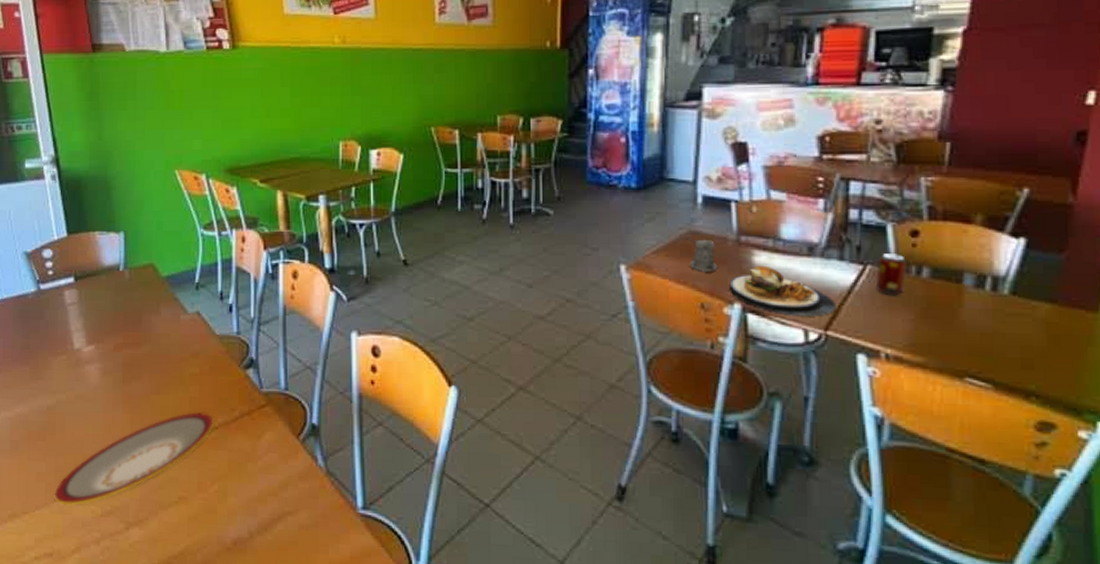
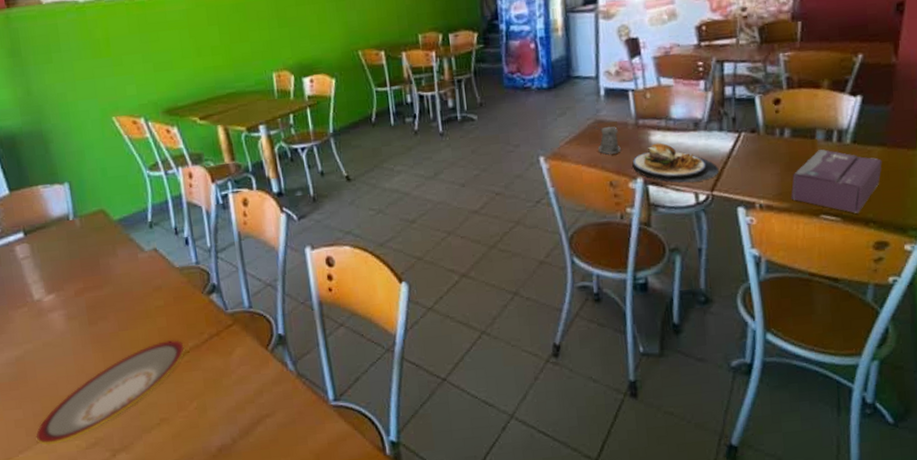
beverage can: present [875,252,906,296] -> none [748,119,772,156]
tissue box: none [927,298,1051,382] -> present [791,149,882,213]

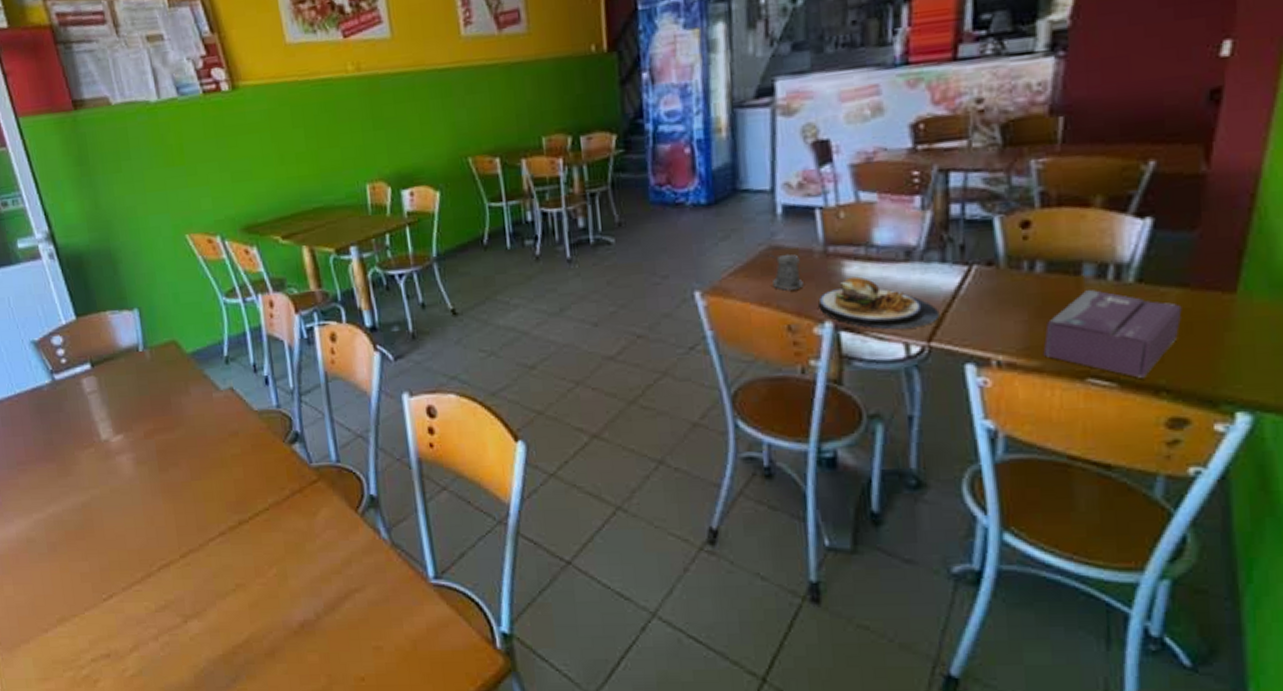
plate: present [36,340,185,446] -> none [103,494,263,604]

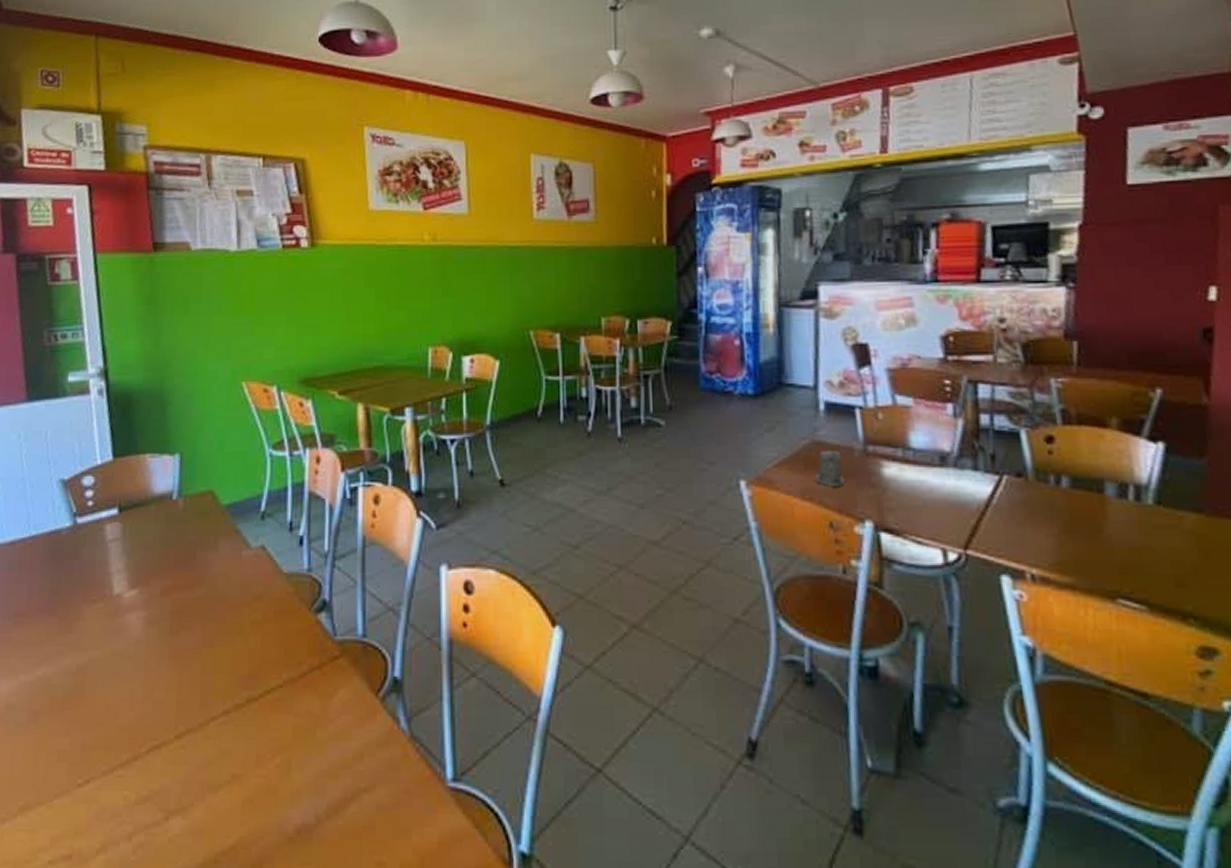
plate: present [818,276,940,330] -> none [859,477,975,534]
tissue box: present [1043,290,1182,378] -> none [1074,509,1200,602]

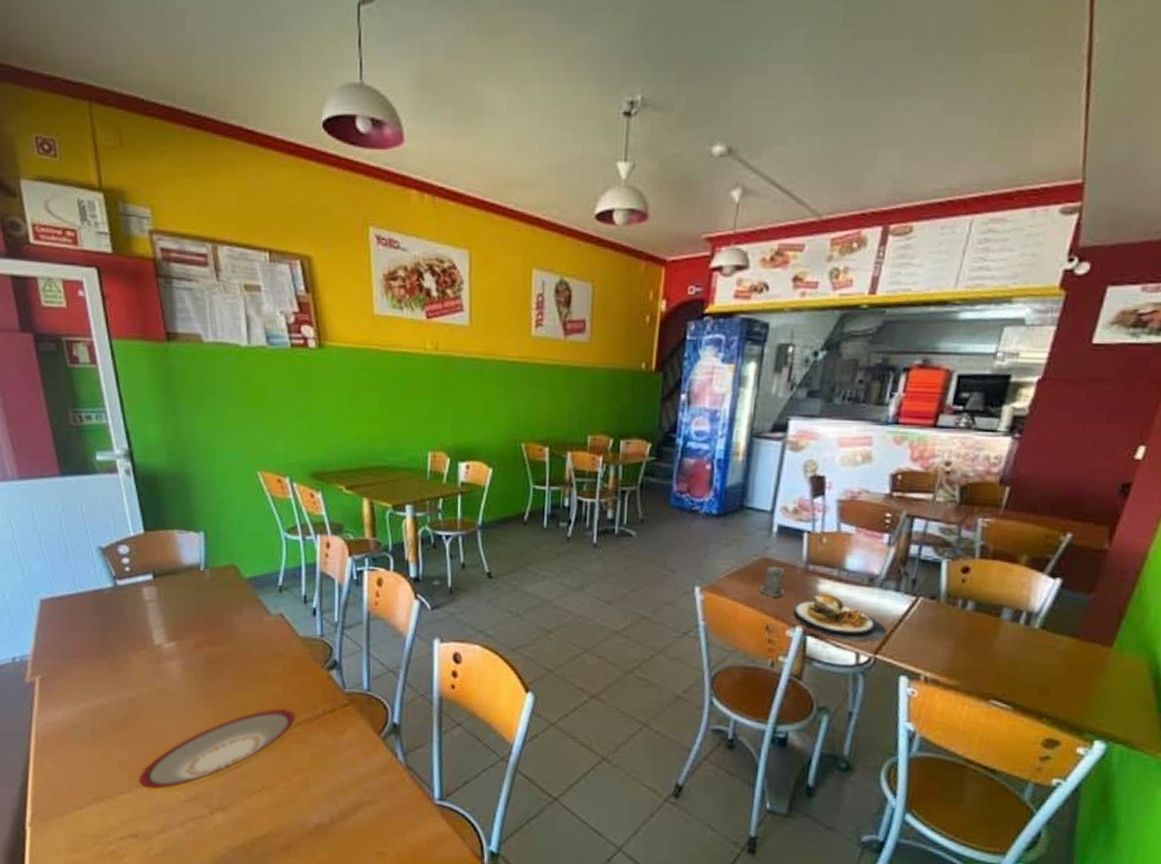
plate: none [79,668,277,792] -> present [139,709,296,792]
plate: none [859,477,975,534] -> present [793,592,888,642]

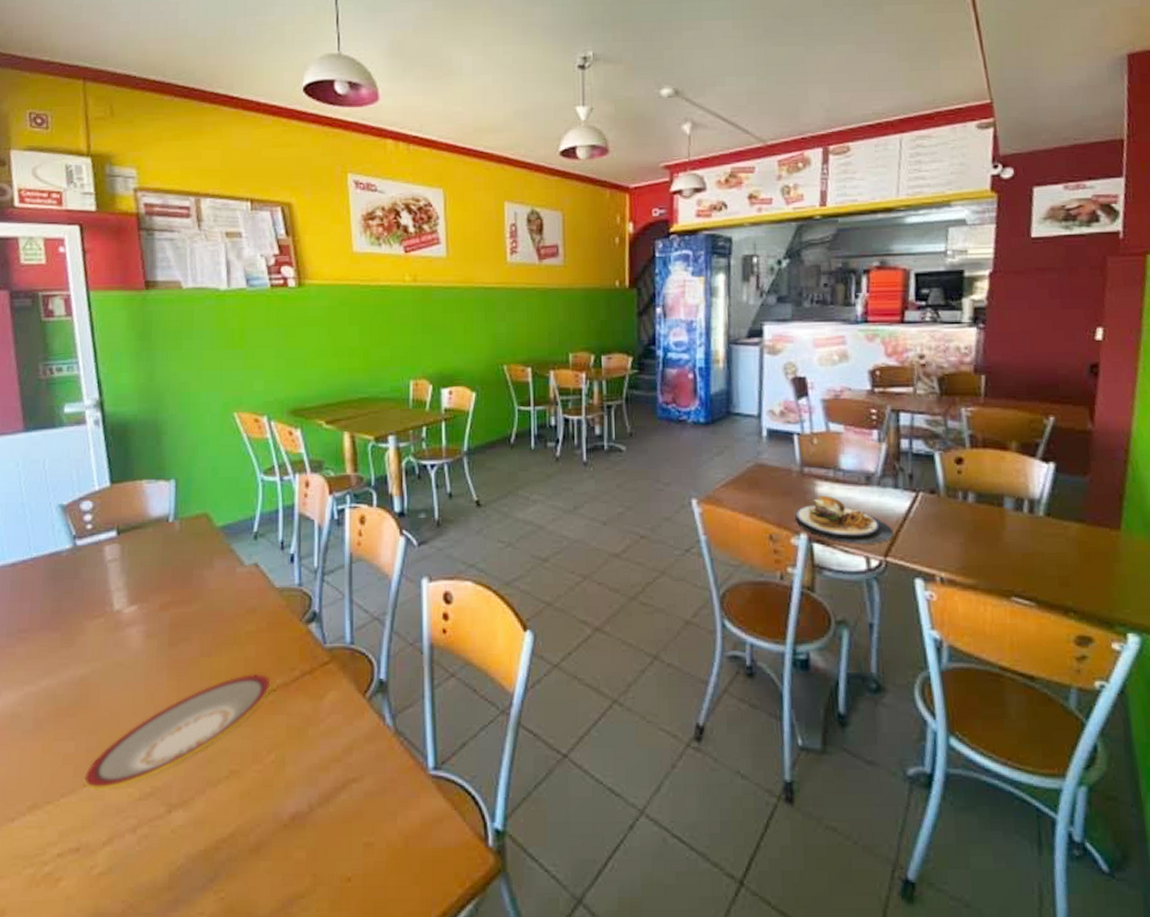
pepper shaker: present [759,564,785,597] -> none [754,470,783,503]

